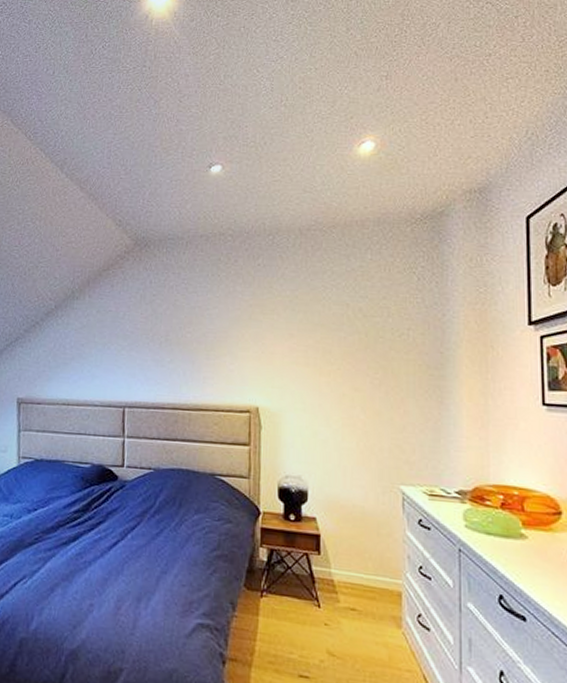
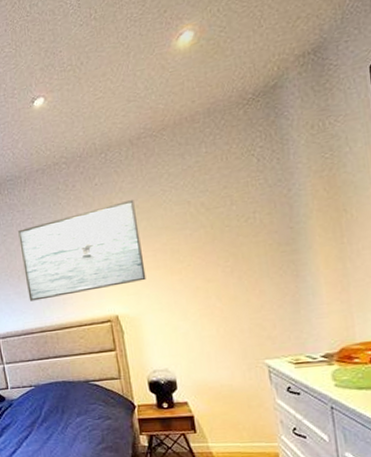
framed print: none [167,288,295,376] -> present [18,200,146,301]

